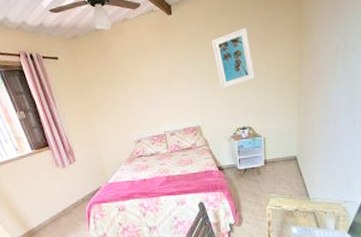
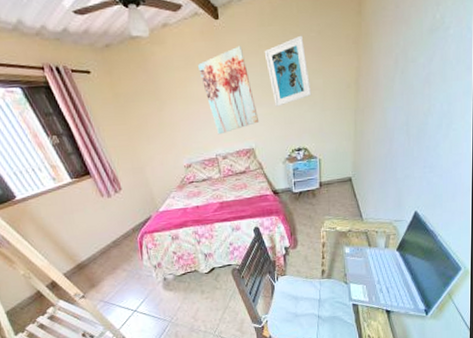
wall art: none [152,36,206,113] -> present [198,45,260,135]

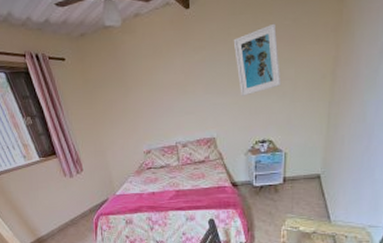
wall art: present [198,45,260,135] -> none [166,34,223,123]

